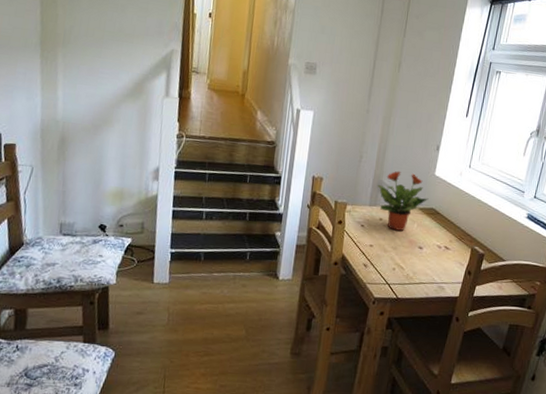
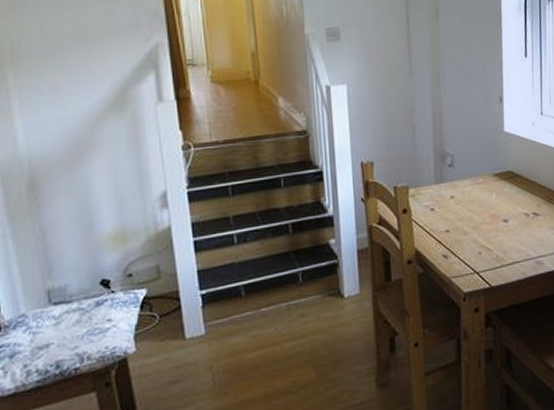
potted plant: present [377,170,429,231] -> none [440,135,503,207]

